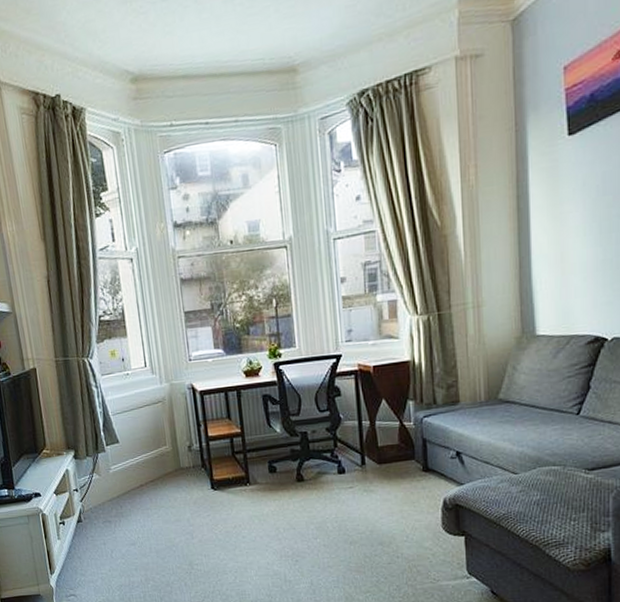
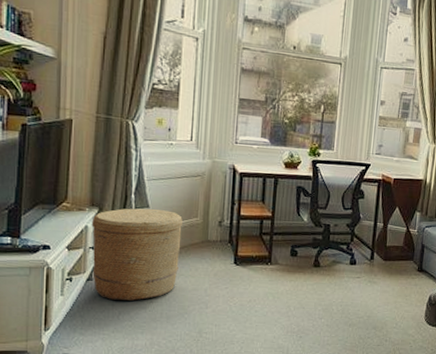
basket: none [70,443,158,539] -> present [91,208,183,301]

